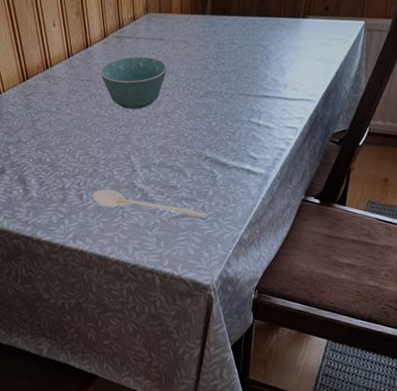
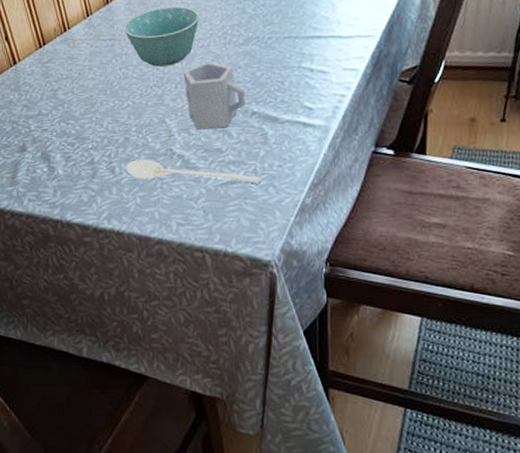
cup: none [149,108,201,168] -> present [182,61,245,130]

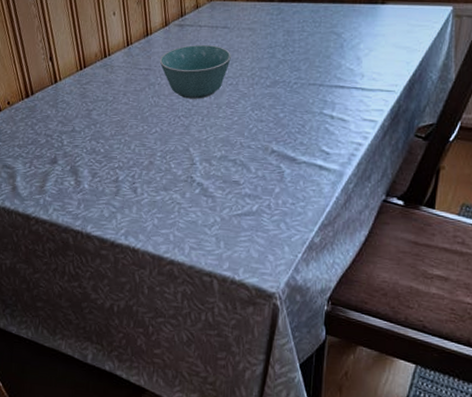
stirrer: present [126,159,262,184] -> none [147,183,275,219]
cup: present [182,61,245,130] -> none [210,98,267,162]

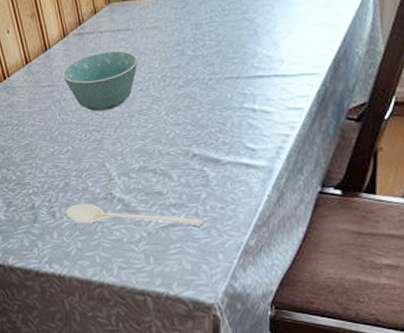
stirrer: none [147,183,275,219] -> present [66,203,204,227]

